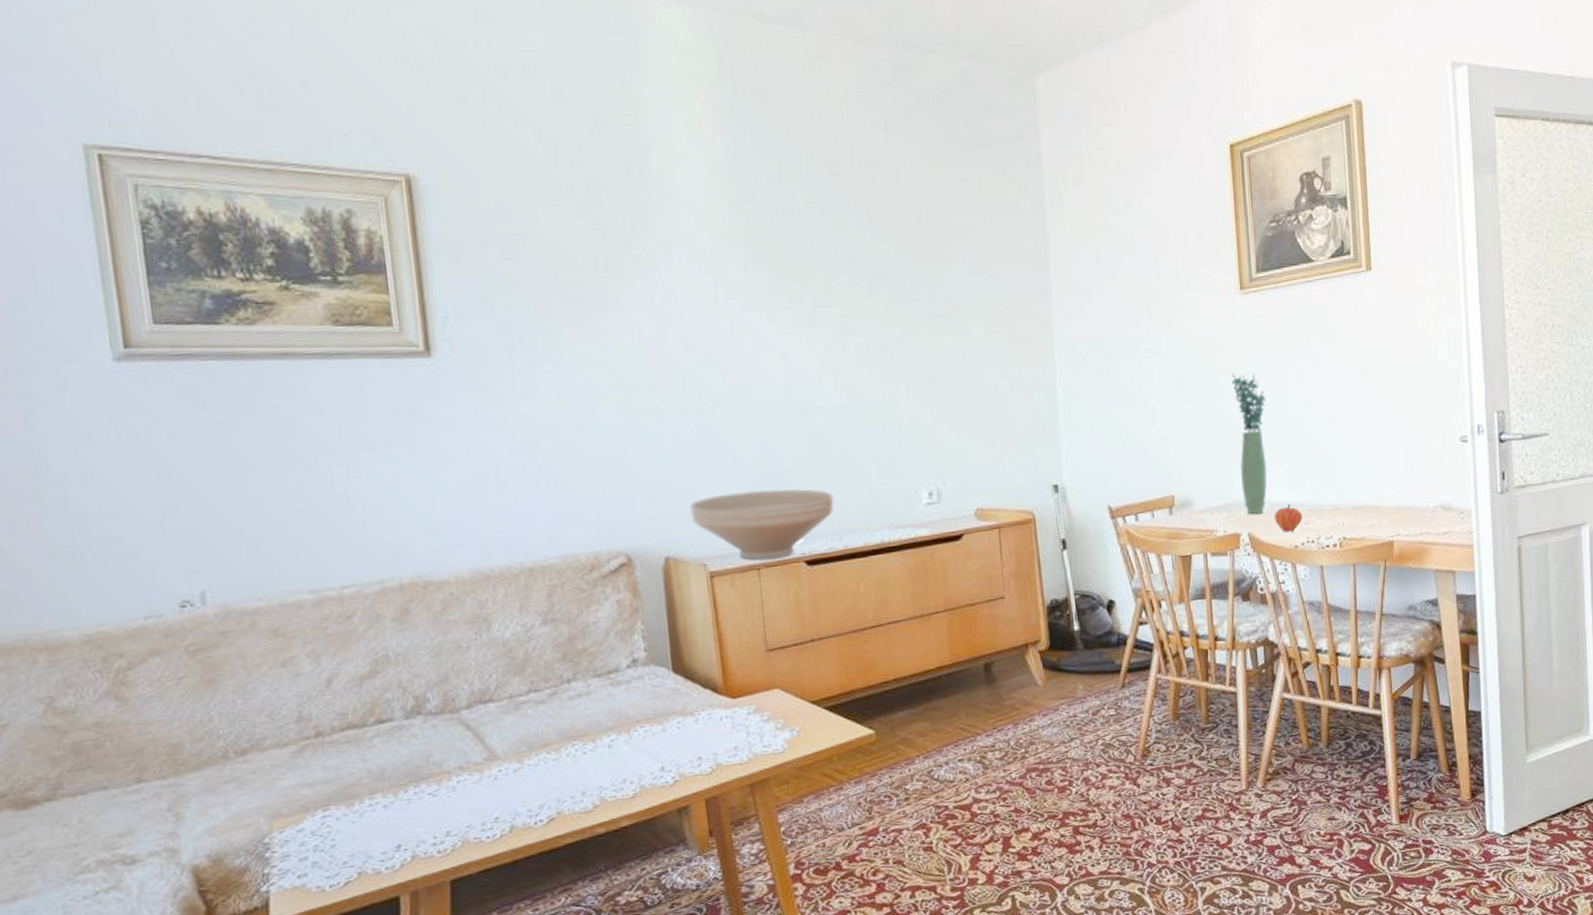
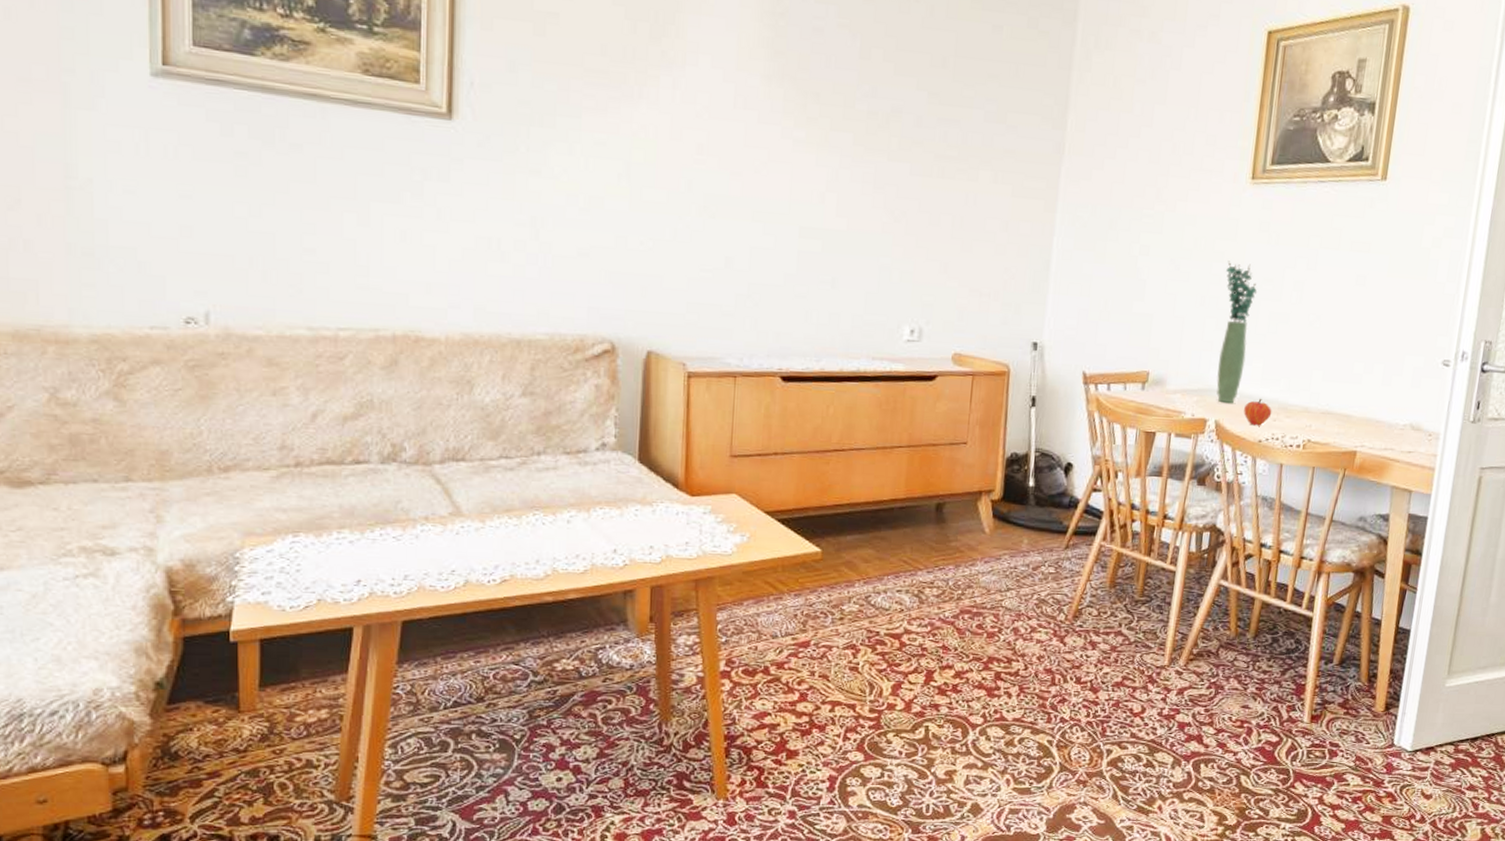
decorative bowl: present [690,489,835,561] -> none [678,299,818,370]

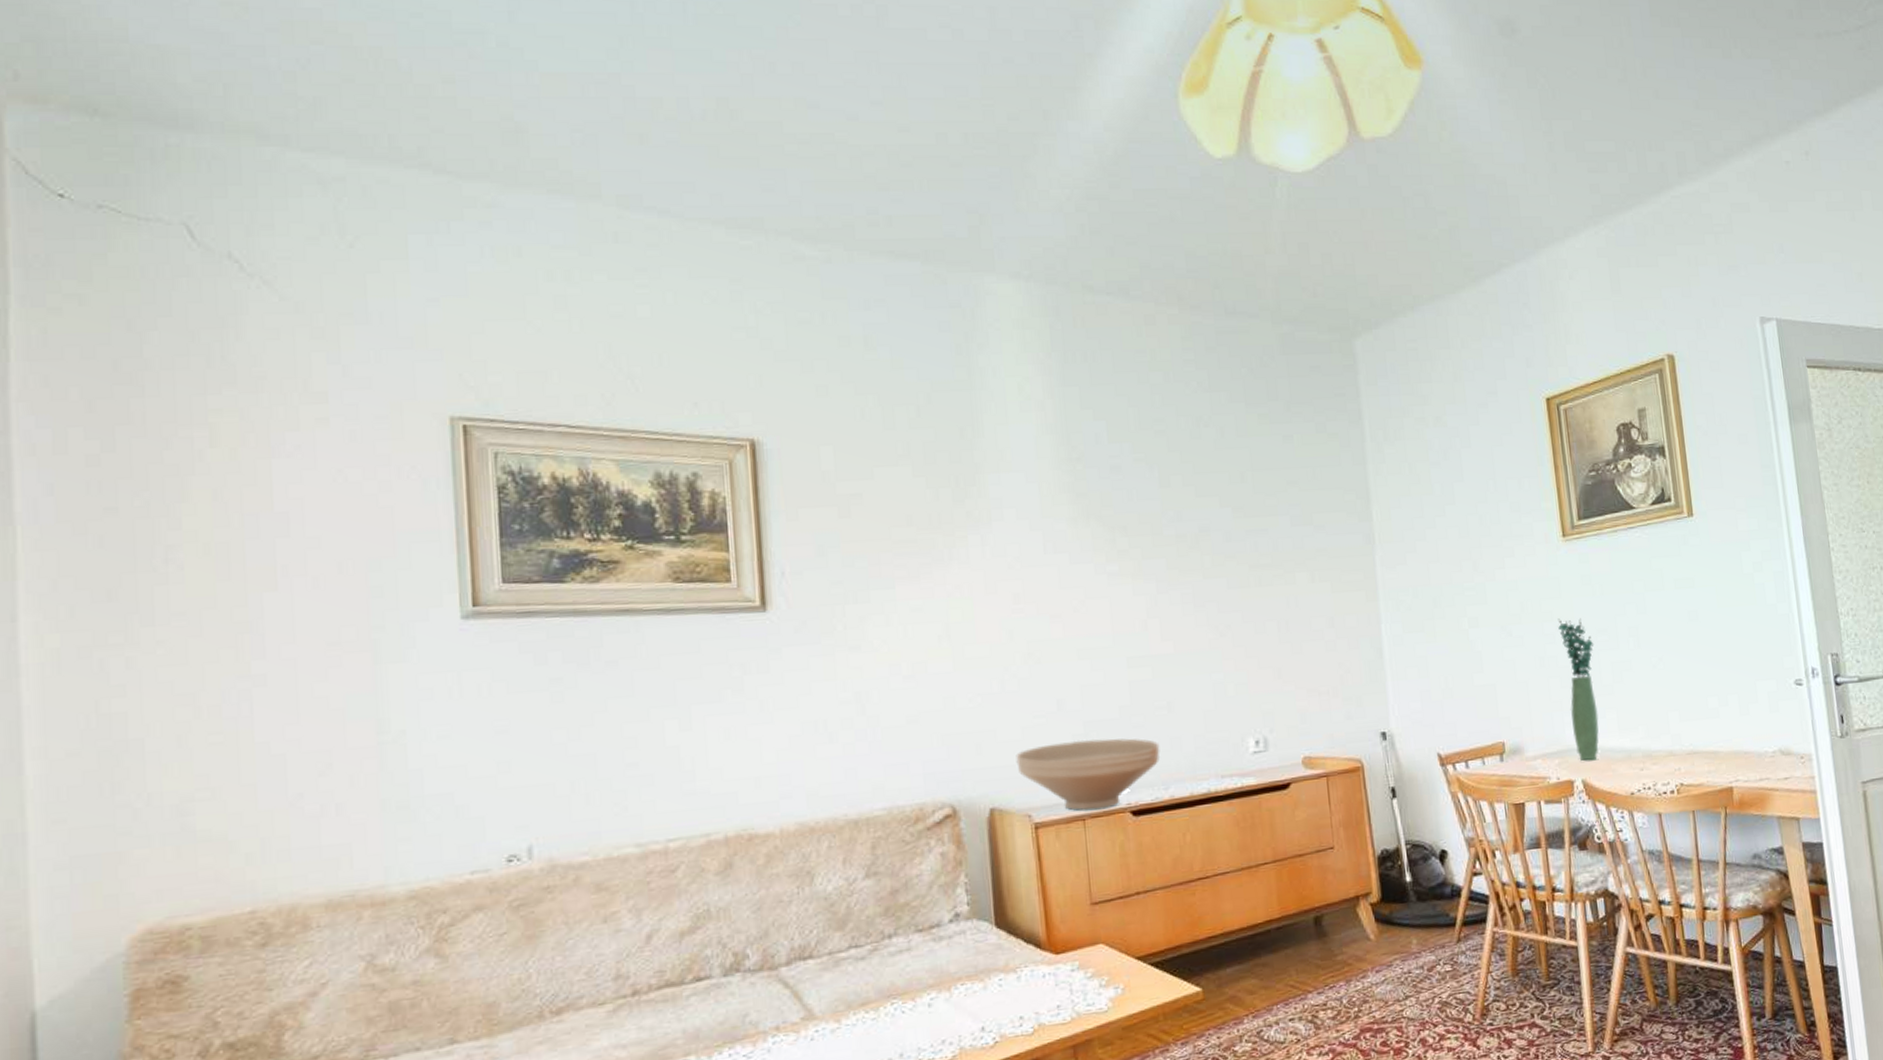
decorative bowl: none [678,299,818,370] -> present [1016,738,1161,811]
fruit: present [1244,399,1272,426] -> none [1608,750,1638,779]

